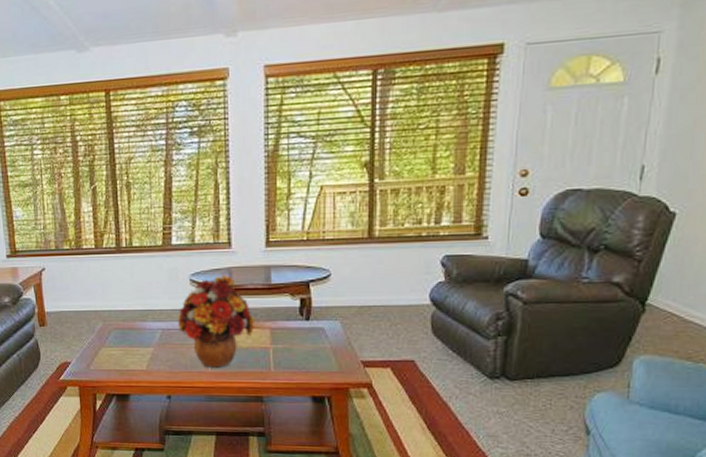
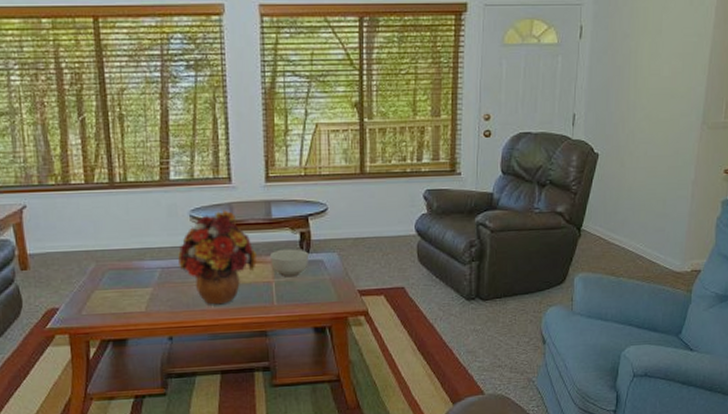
bowl: none [267,315,310,344] -> present [269,248,310,278]

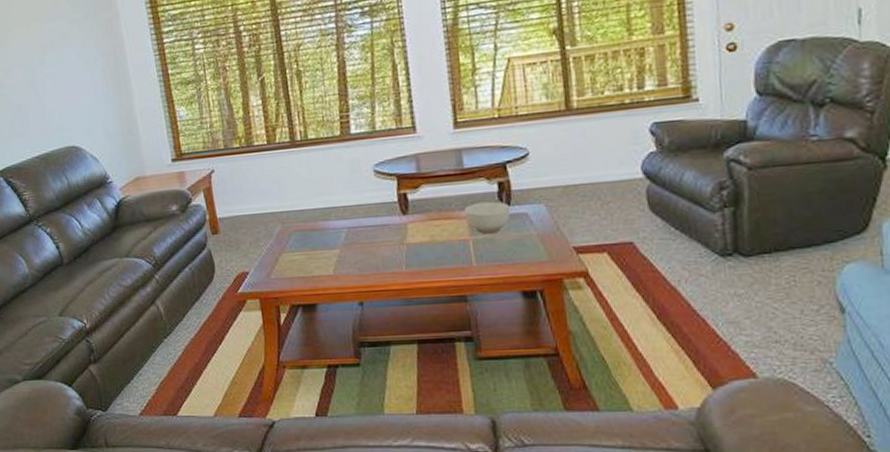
flower arrangement: present [178,208,258,305] -> none [364,160,450,267]

